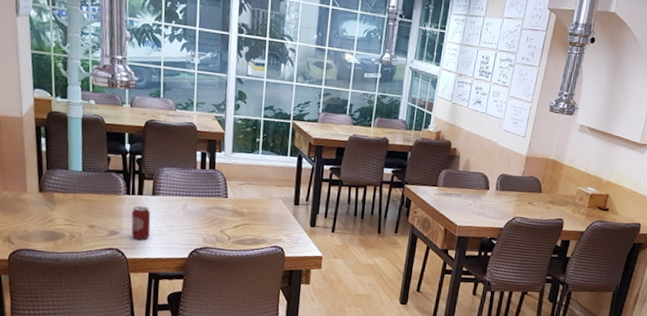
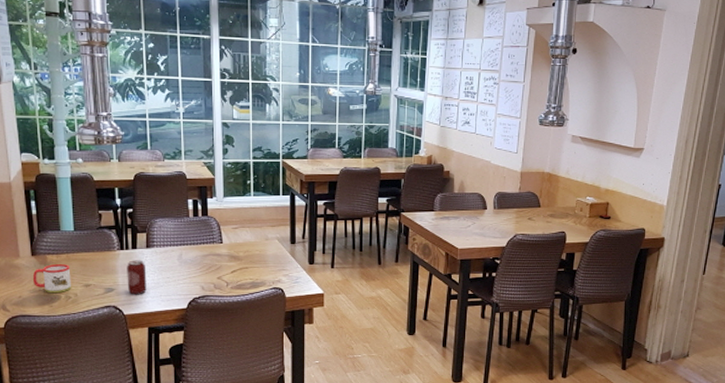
mug: none [38,202,77,231] -> present [32,263,71,294]

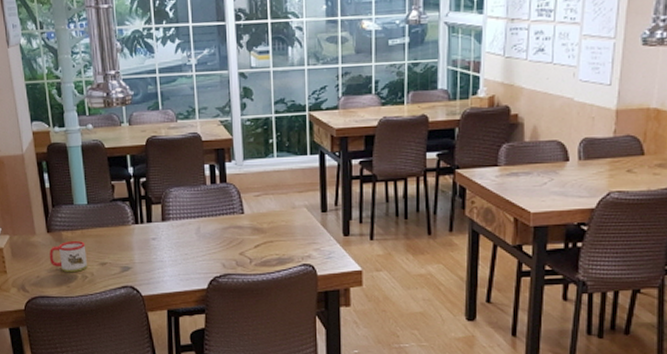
beverage can: present [127,260,147,295] -> none [142,235,164,274]

